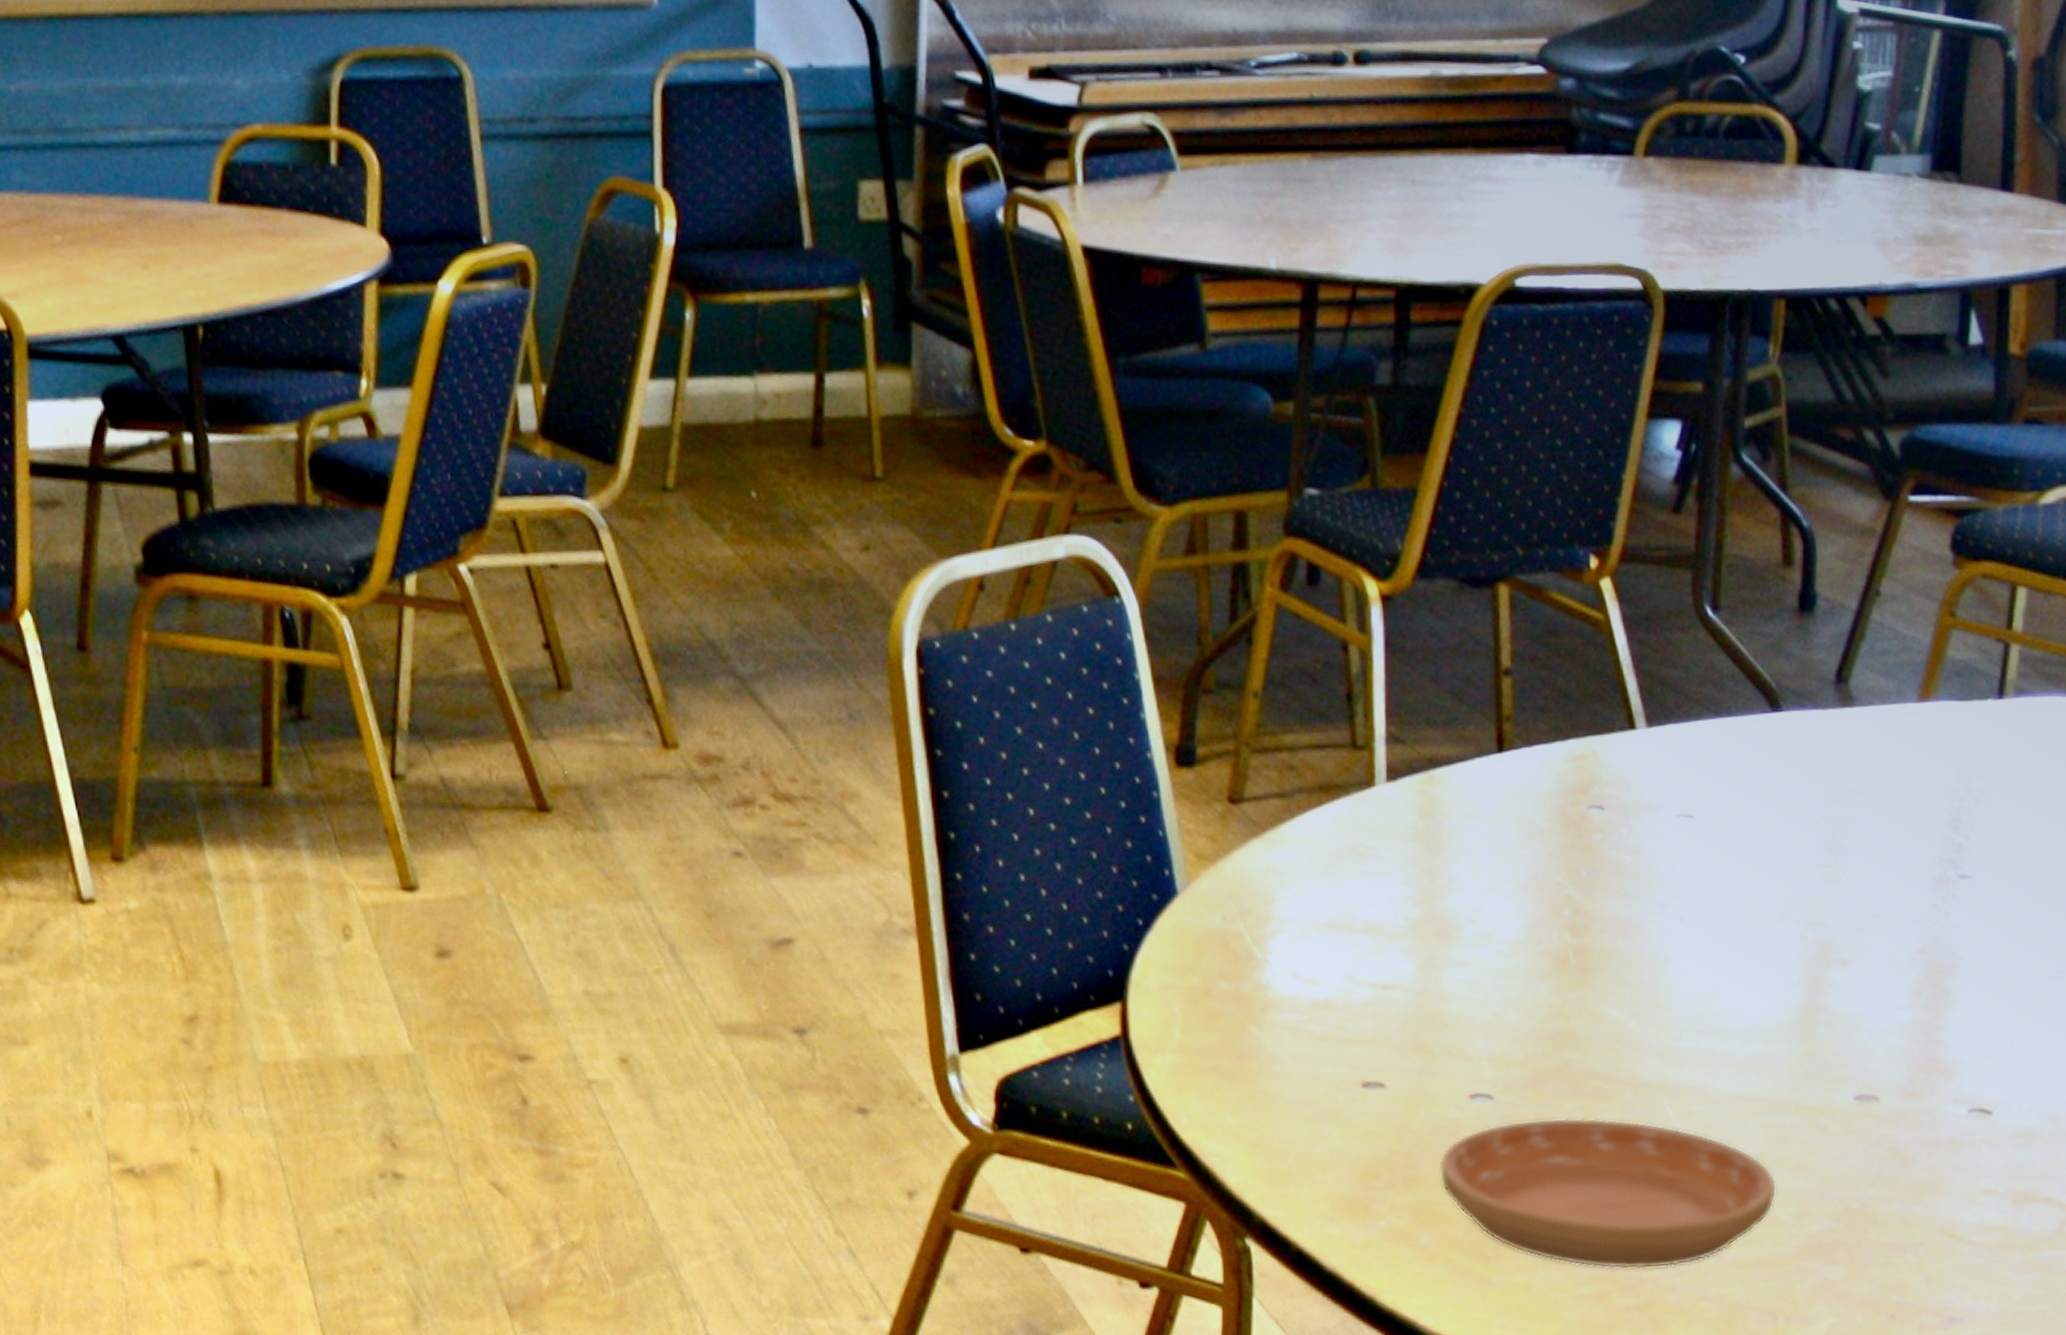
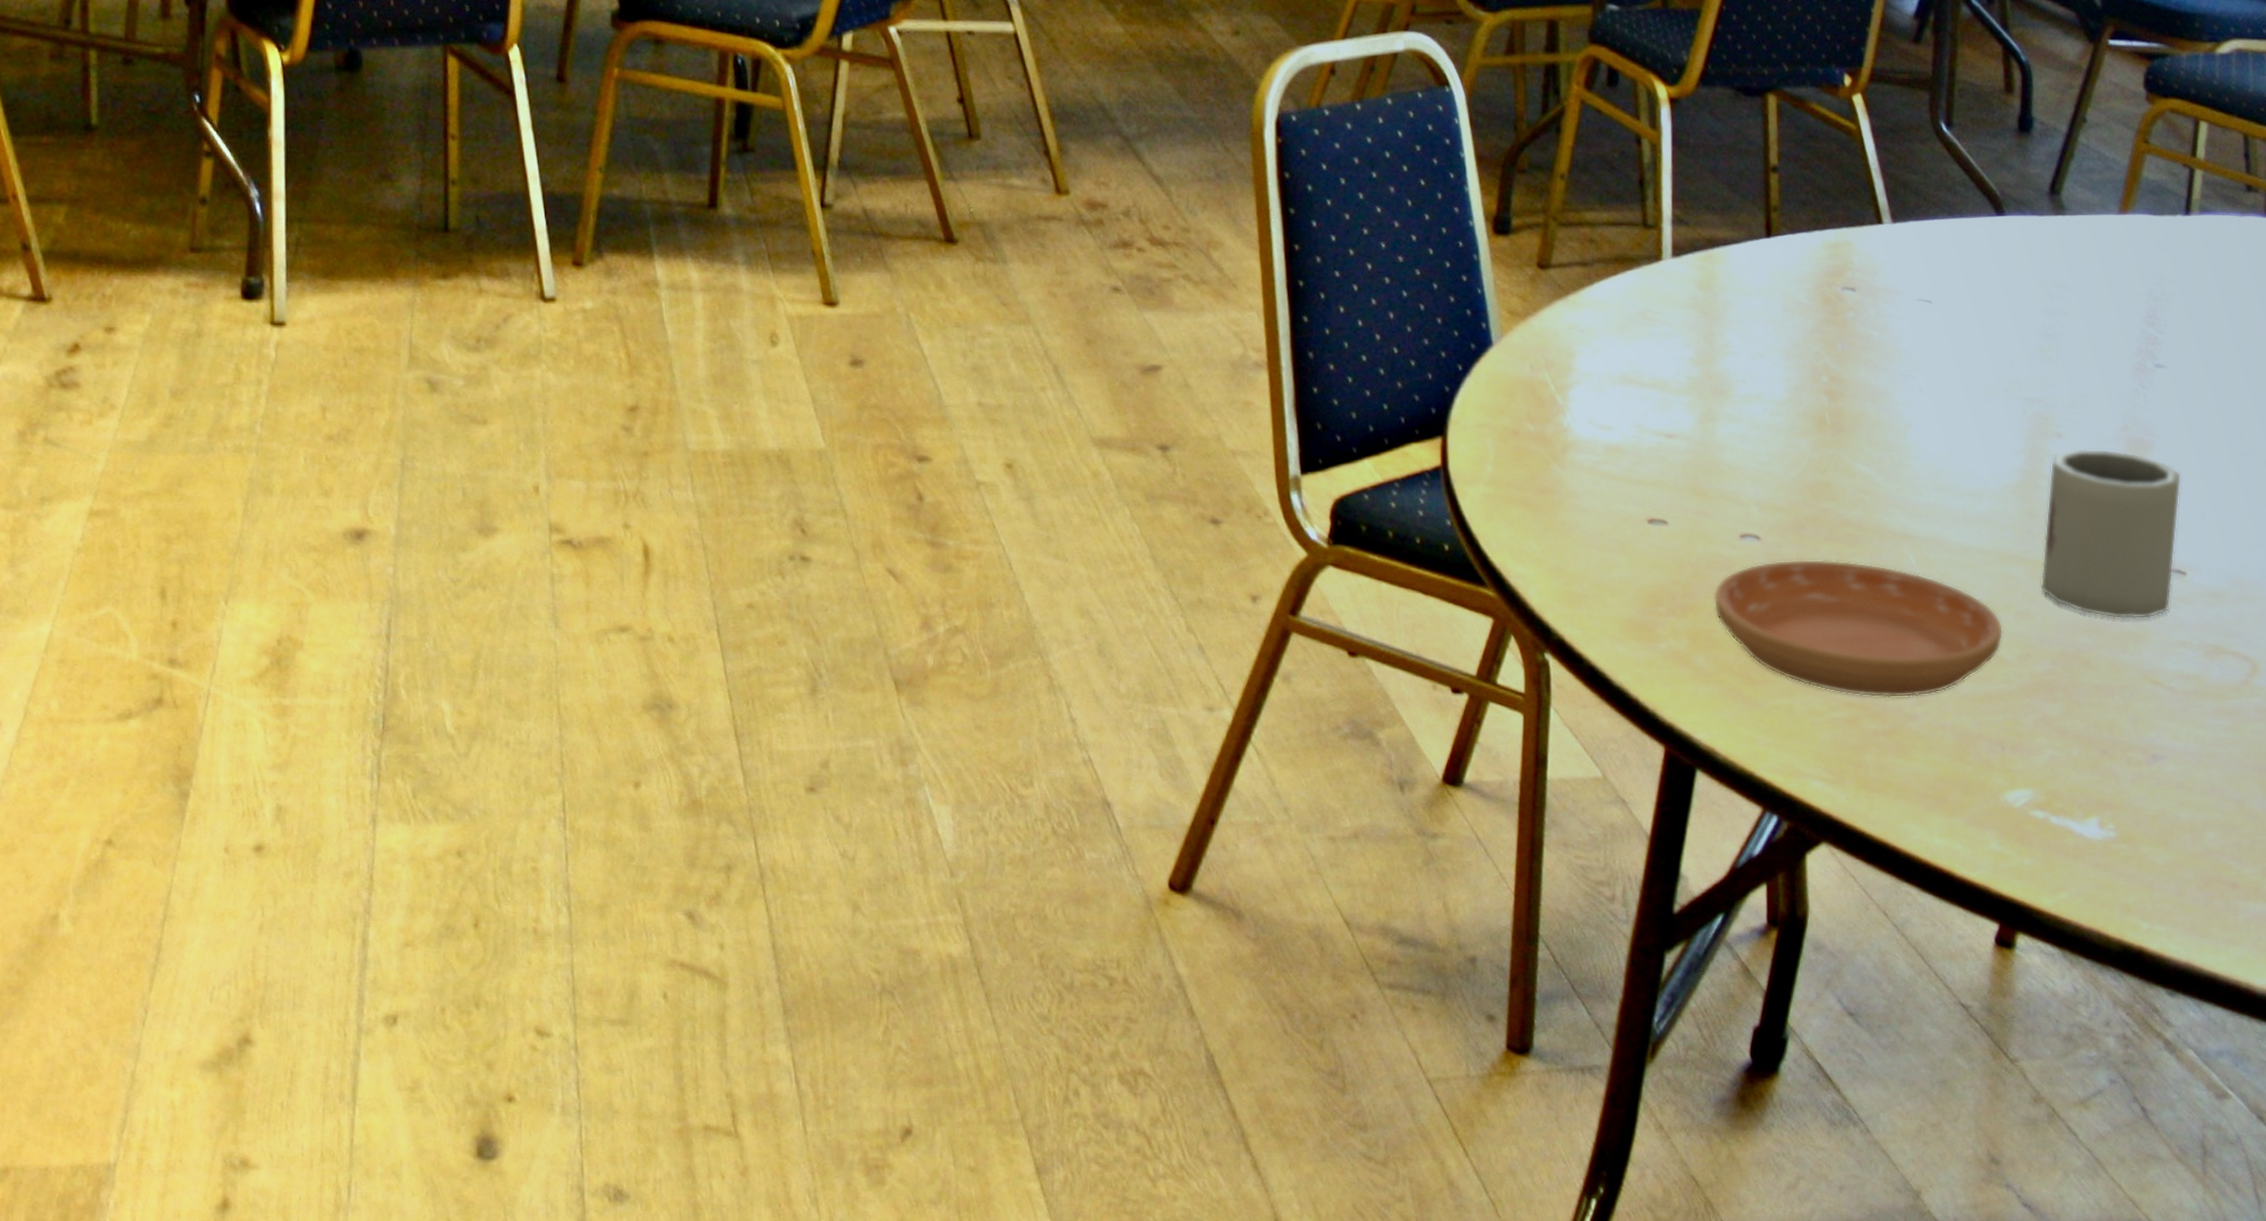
cup: none [1820,975,1989,1168] -> present [2040,447,2182,620]

